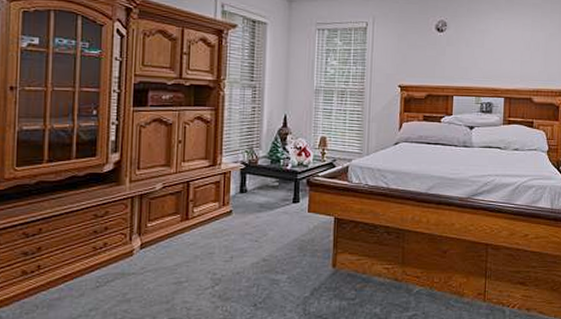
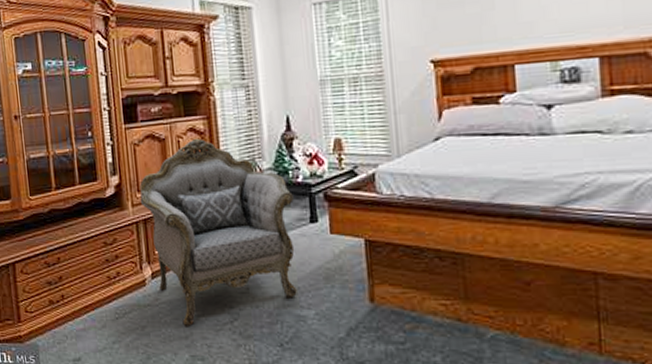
armchair: none [138,125,282,293] -> present [139,138,297,328]

